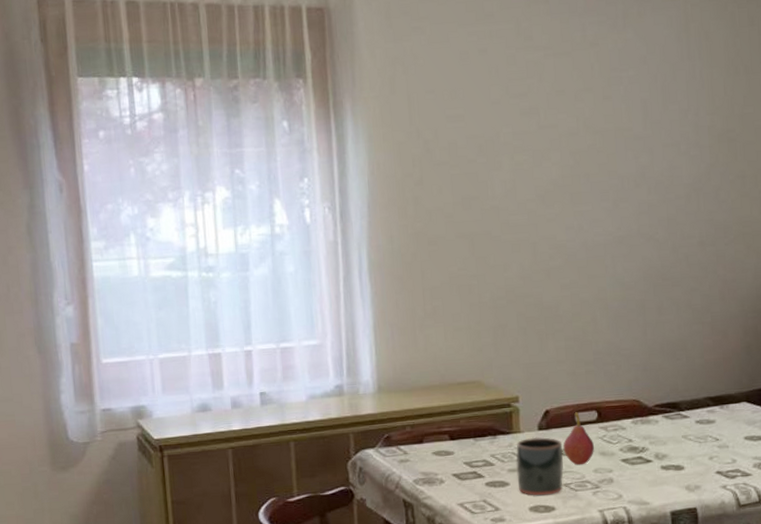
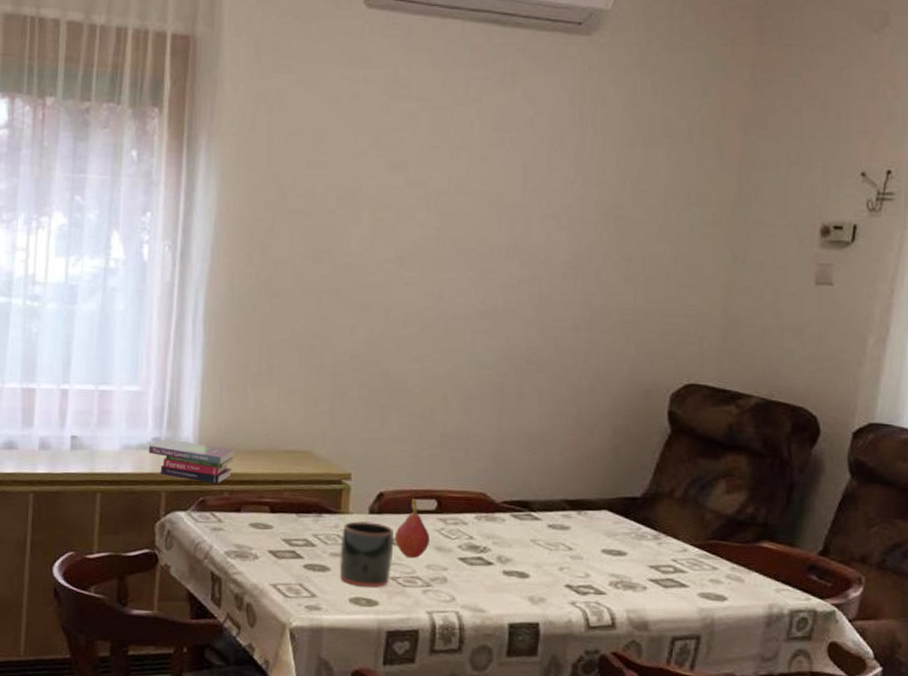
books: none [332,384,412,421] -> present [148,438,235,484]

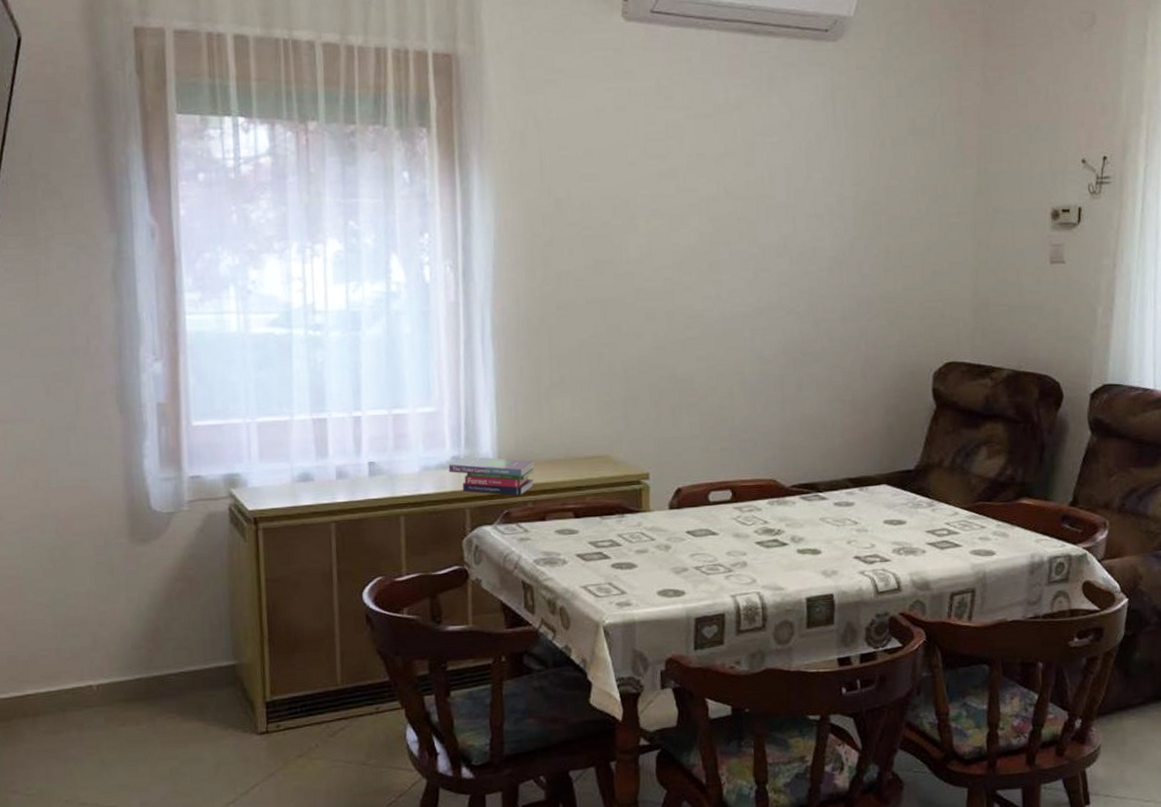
mug: present [339,520,394,587] -> none [644,516,695,579]
fruit: present [394,498,429,559] -> none [695,491,728,548]

